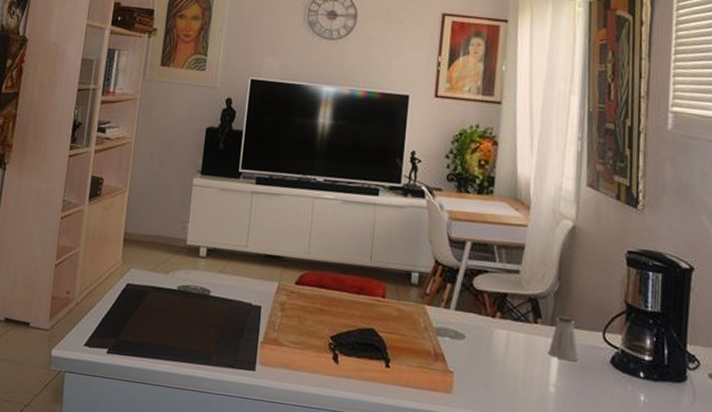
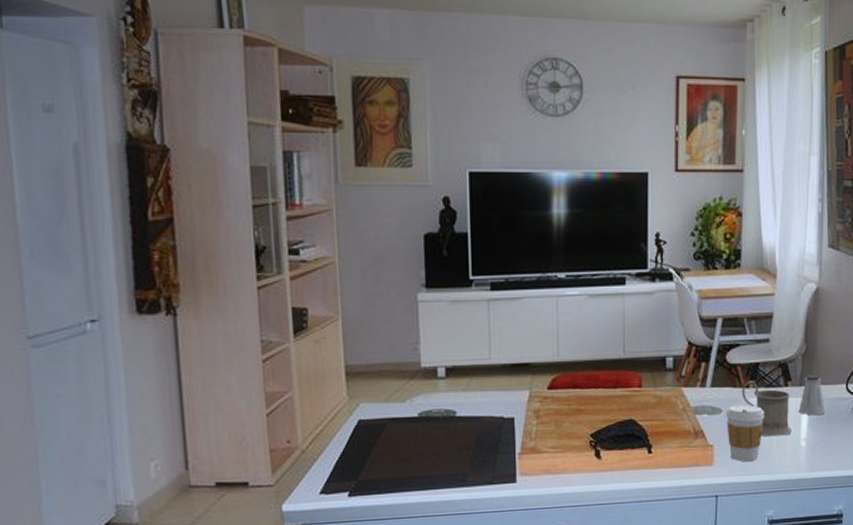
coffee cup: none [468,333,510,398] -> present [725,404,764,462]
mug: none [487,310,540,377] -> present [741,380,791,437]

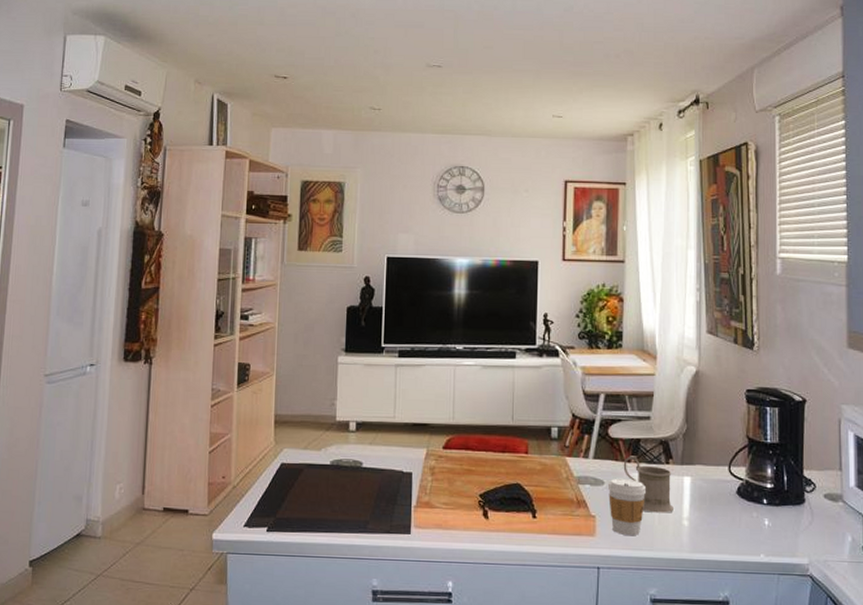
saltshaker: present [798,374,826,416] -> none [680,454,708,496]

